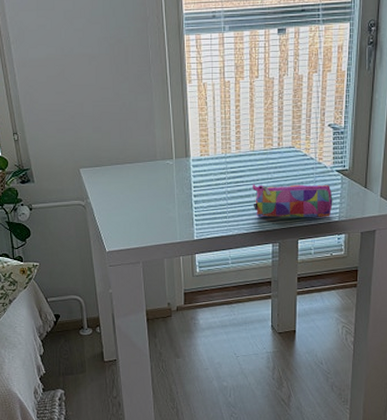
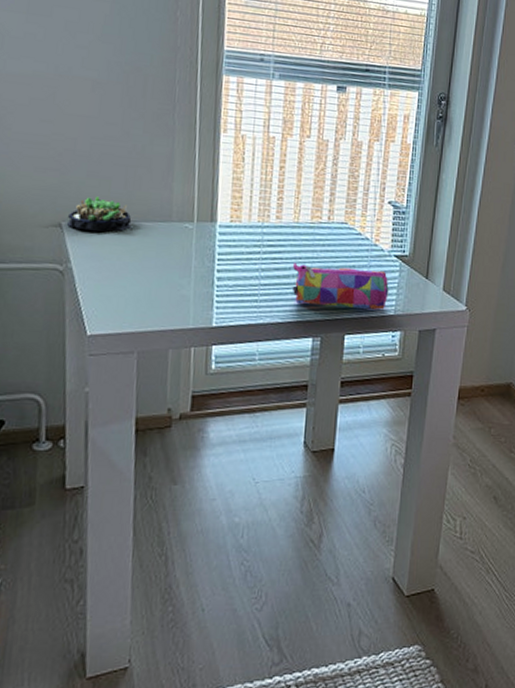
succulent plant: none [83,146,128,174] -> present [66,196,132,233]

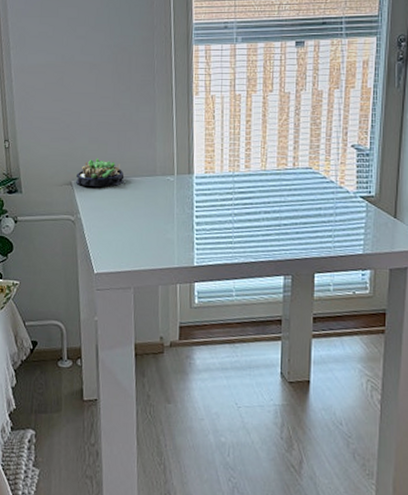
pencil case: present [292,262,389,310] -> none [262,207,356,249]

